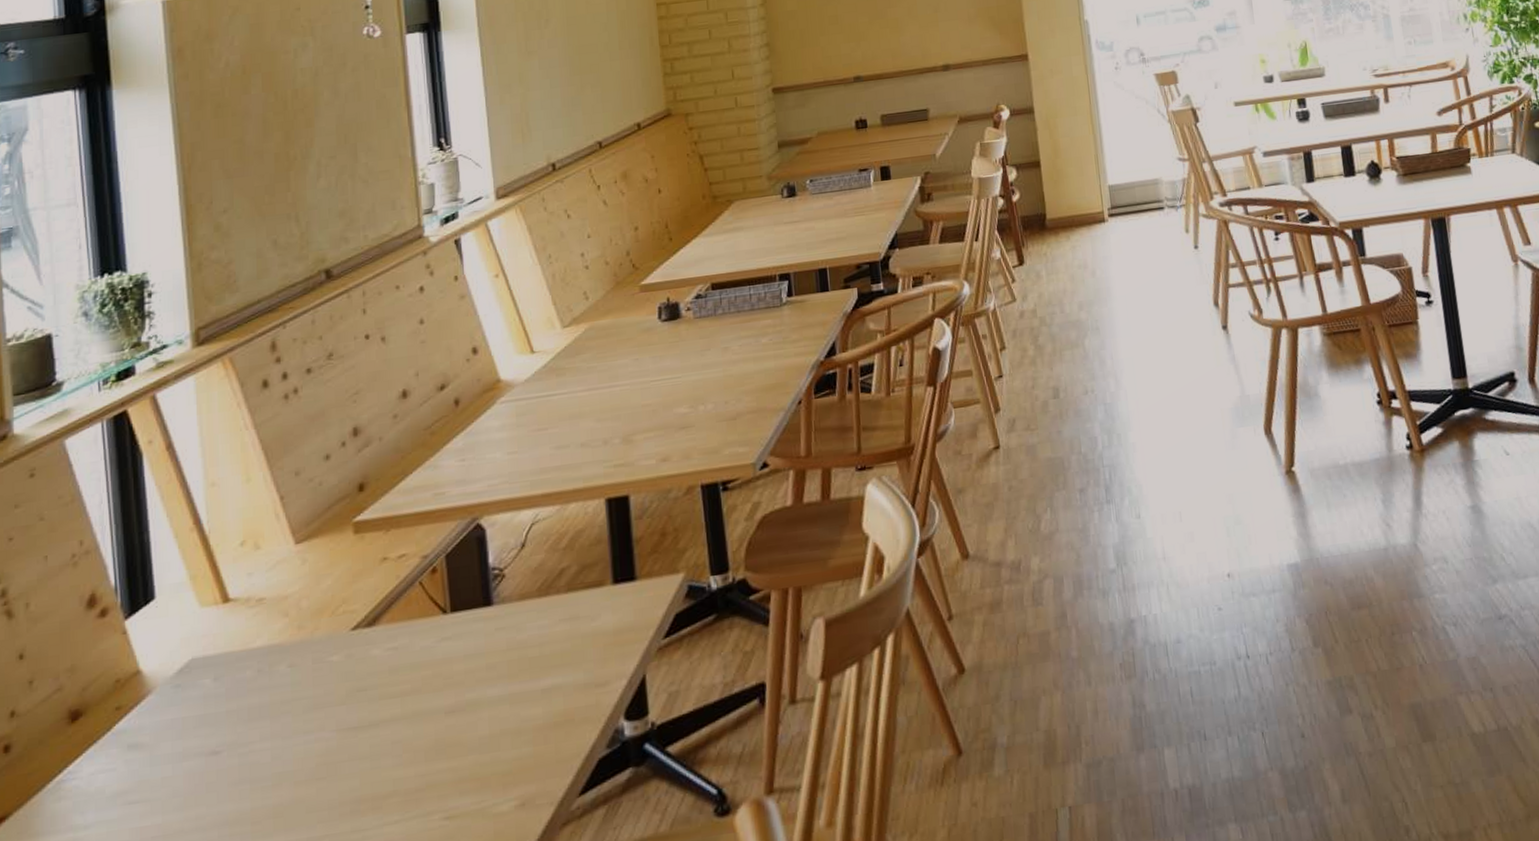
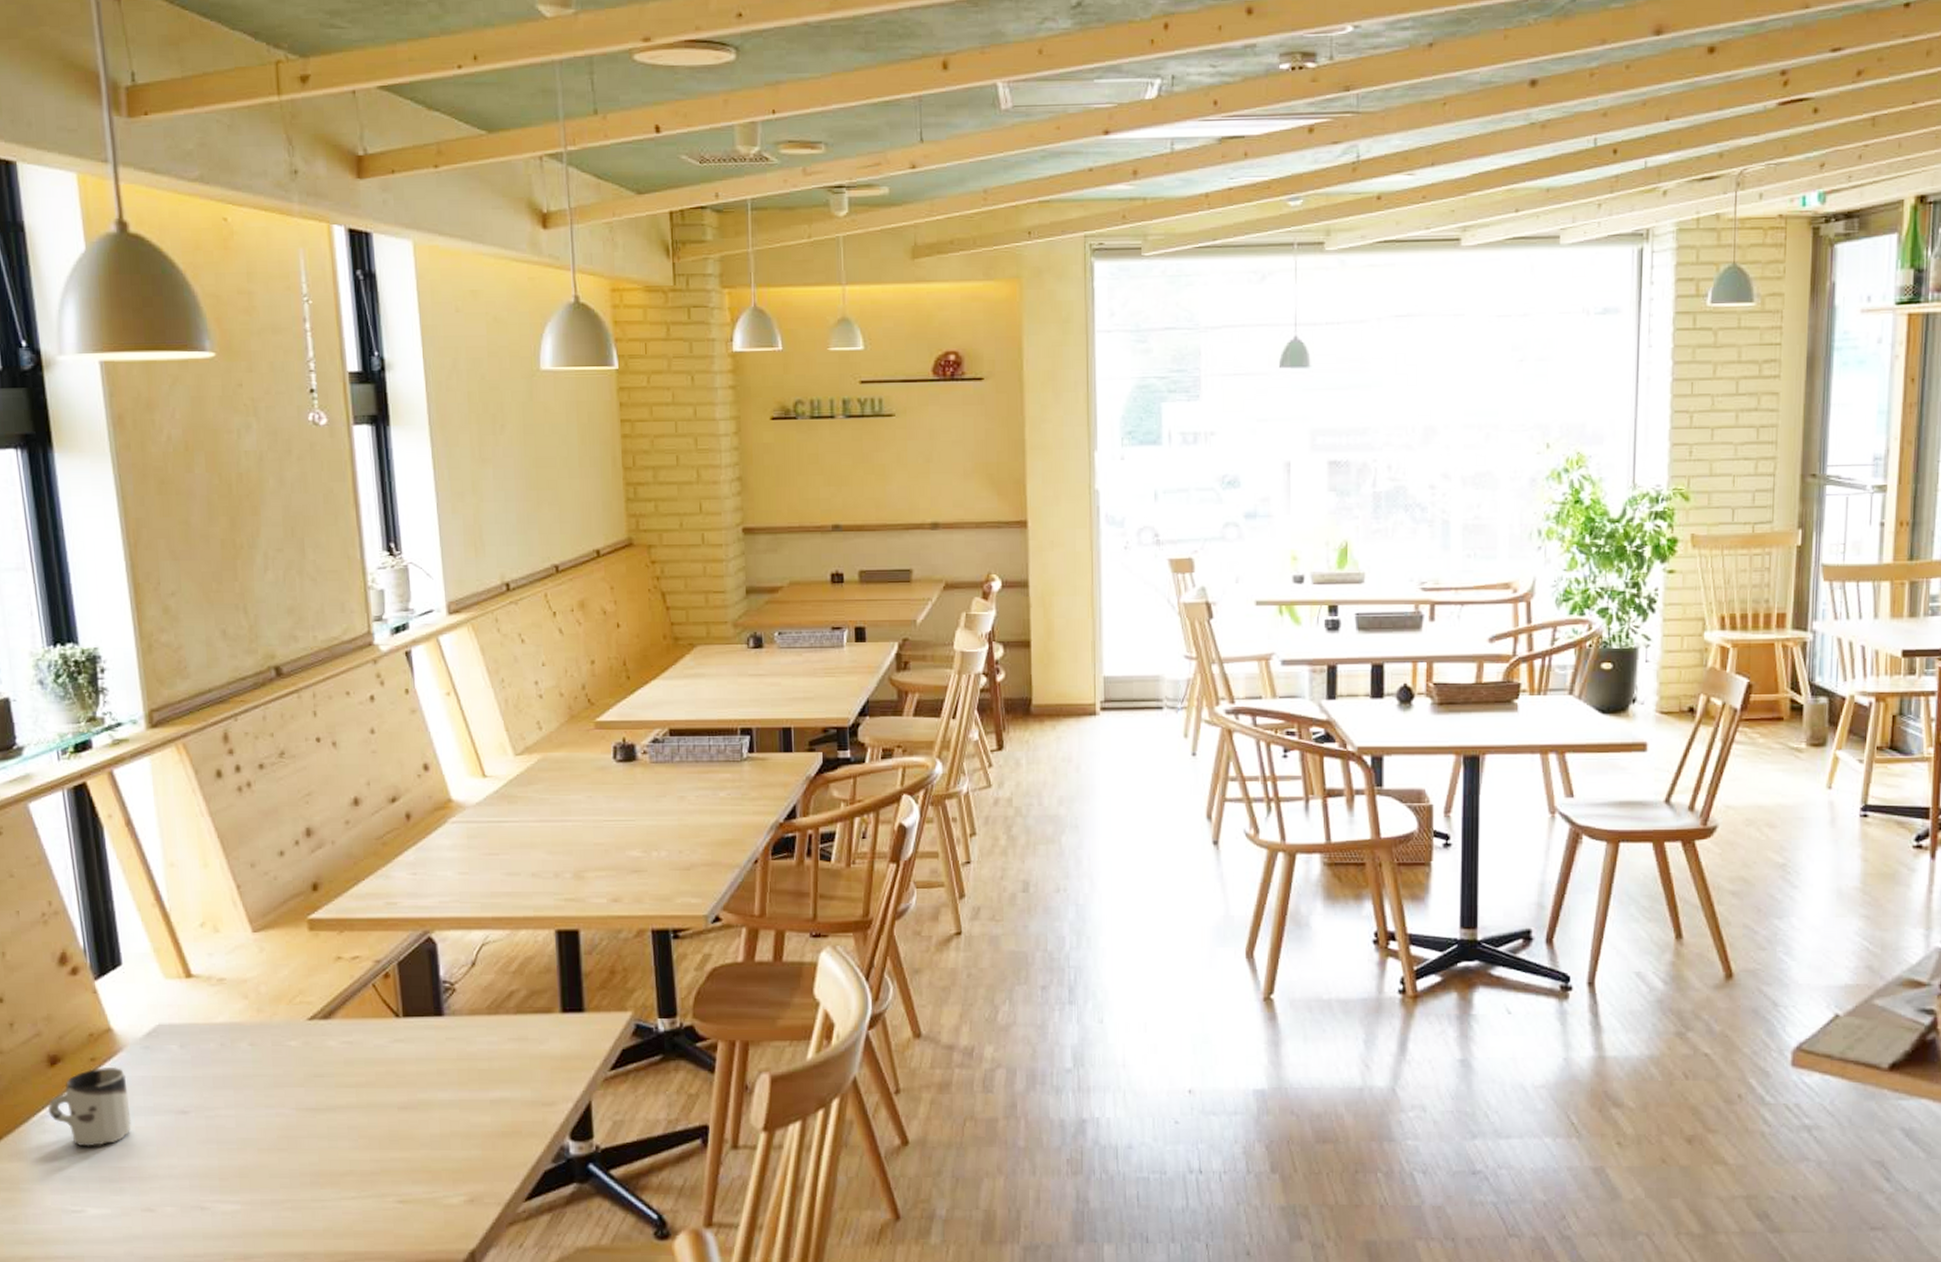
cup: none [65,712,157,811] -> present [47,1066,131,1147]

